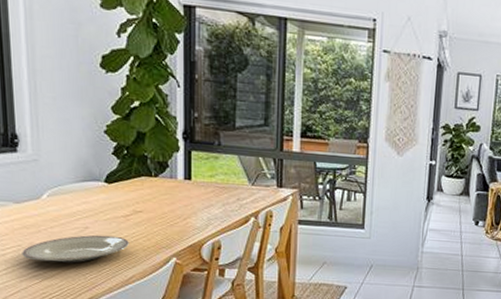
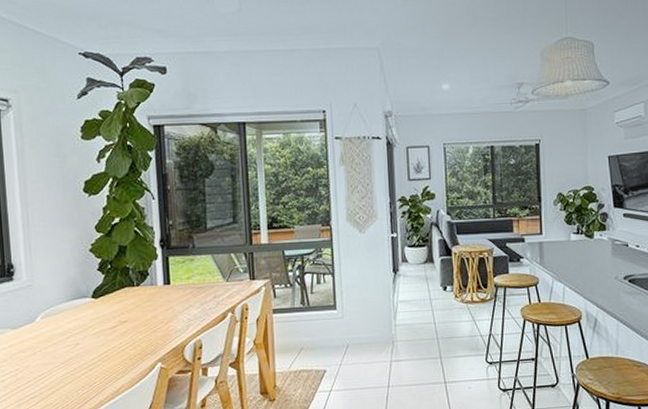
plate: present [22,235,129,263] -> none [19,348,117,383]

